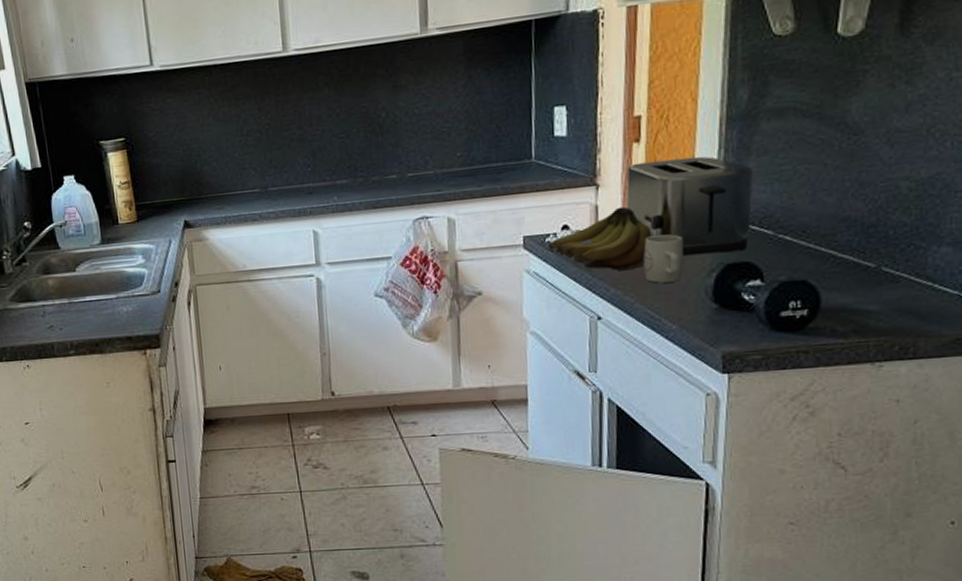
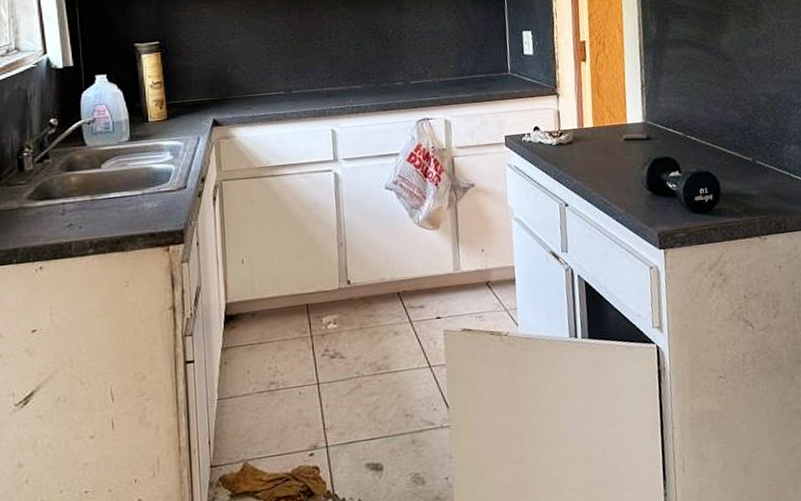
fruit: present [548,206,652,271] -> none [524,112,600,165]
toaster: present [626,156,753,256] -> none [579,74,668,153]
mug: present [643,234,684,283] -> none [595,135,625,175]

